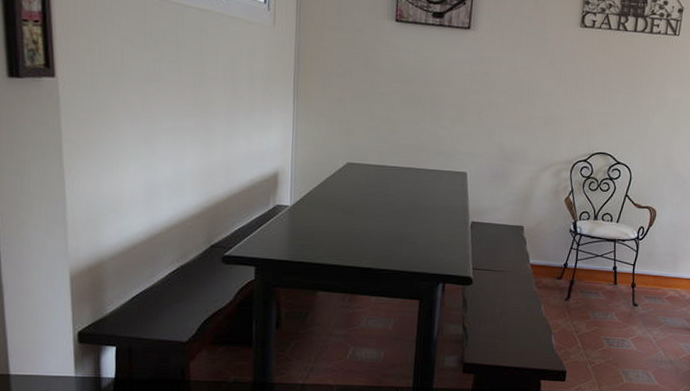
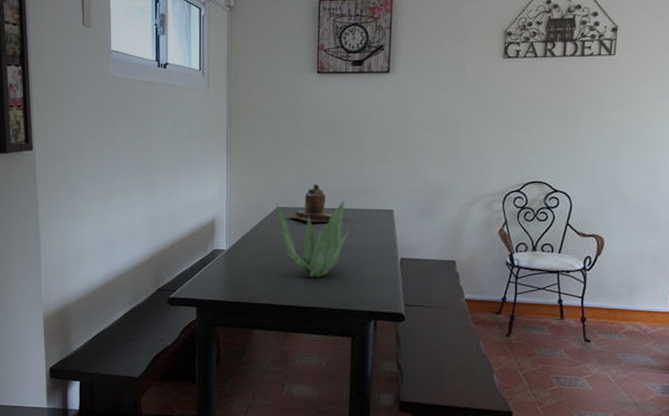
plant: none [346,158,423,239] -> present [276,200,351,278]
teapot: none [356,140,405,182] -> present [285,184,332,222]

